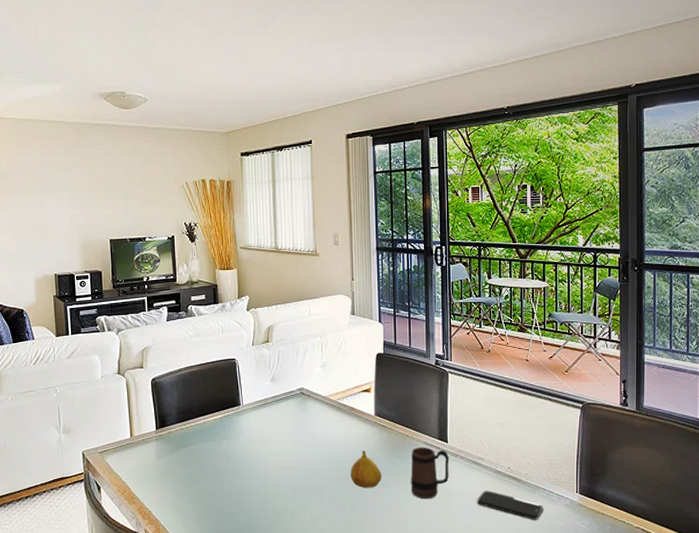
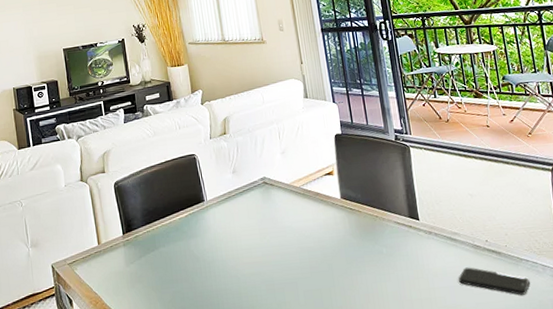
fruit: present [351,450,382,487] -> none [323,236,357,276]
mug: present [410,447,449,499] -> none [383,227,426,283]

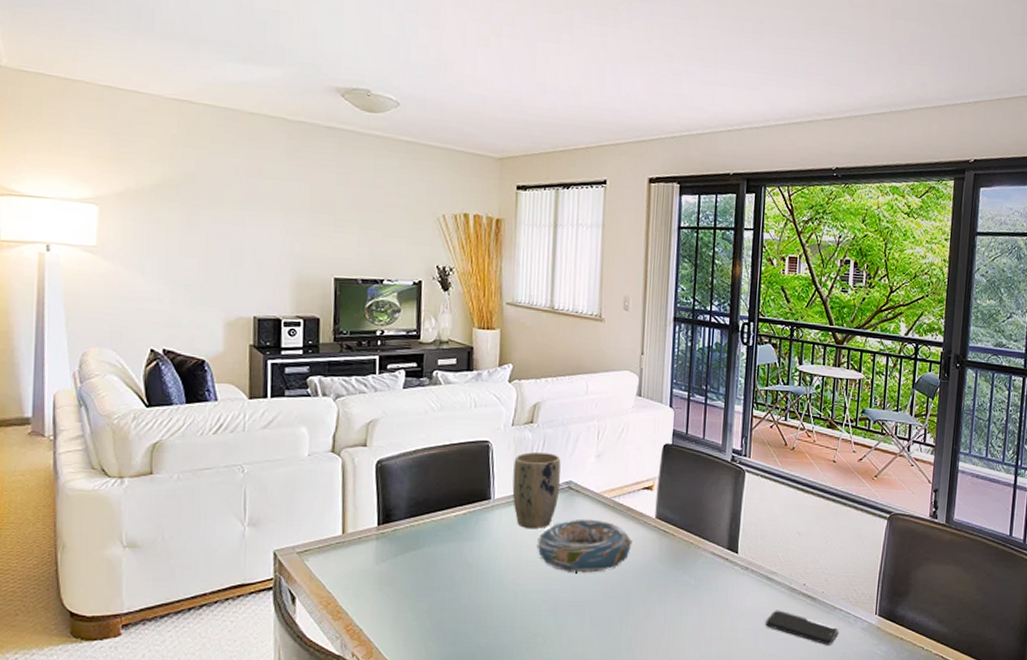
plant pot: none [217,156,258,222] -> present [512,452,561,528]
decorative bowl: none [247,206,326,255] -> present [537,518,633,573]

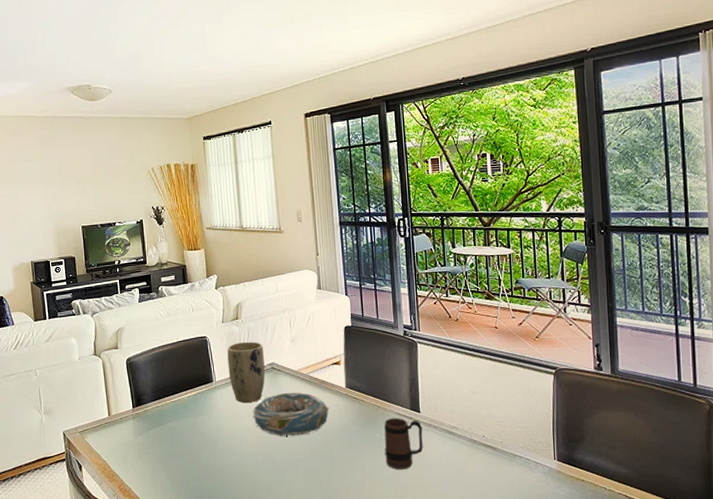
mug: none [690,558,738,620] -> present [384,418,423,470]
smartphone: present [766,610,838,645] -> none [453,459,521,488]

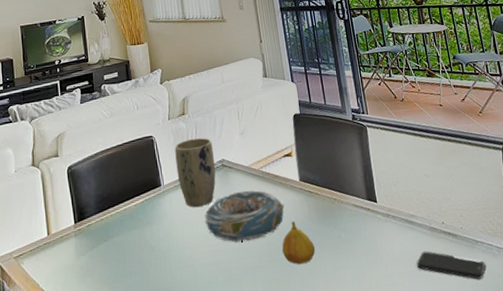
fruit: none [324,422,356,460] -> present [282,221,316,264]
mug: present [384,418,423,470] -> none [342,210,384,270]
smartphone: none [453,459,521,488] -> present [416,251,486,280]

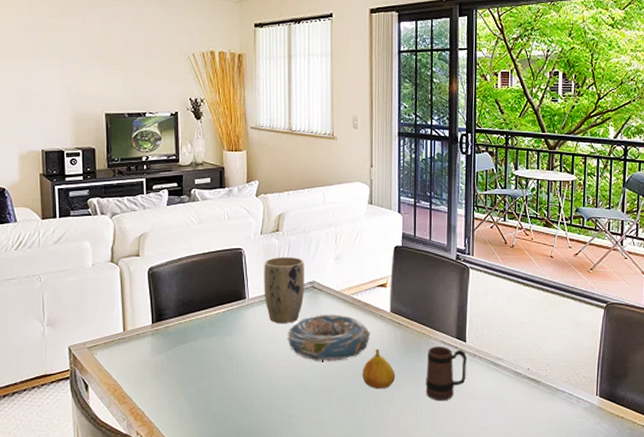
mug: none [342,210,384,270] -> present [425,347,467,401]
smartphone: present [416,251,486,280] -> none [494,392,562,423]

